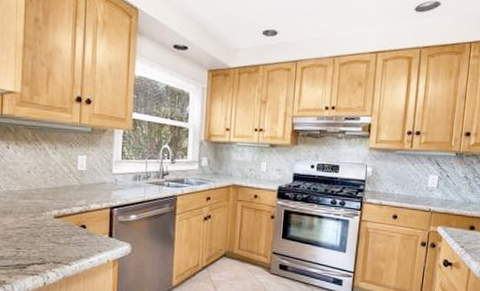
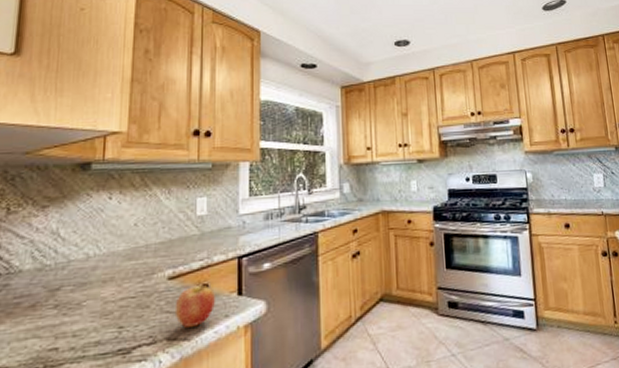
fruit: none [59,224,92,256] -> present [174,282,216,328]

